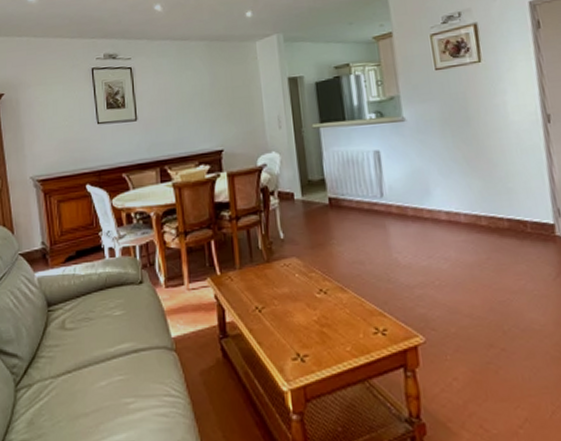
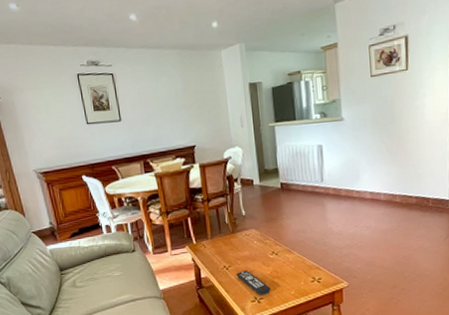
remote control: none [271,314,318,350] -> present [236,270,271,295]

